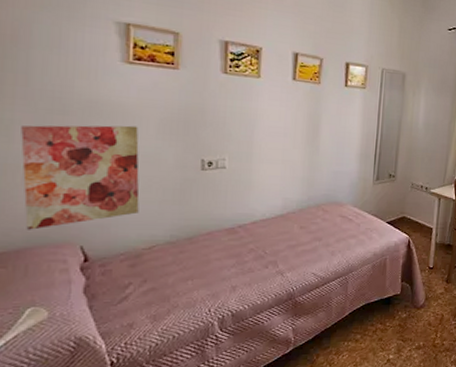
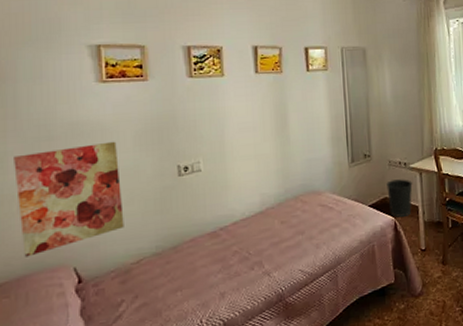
wastebasket: none [406,201,431,236] -> present [386,179,413,217]

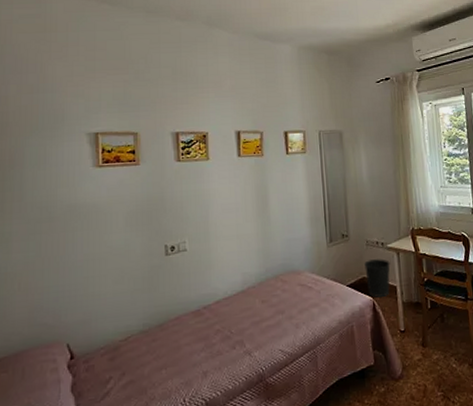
wall art: present [14,141,124,257] -> none [17,222,114,333]

